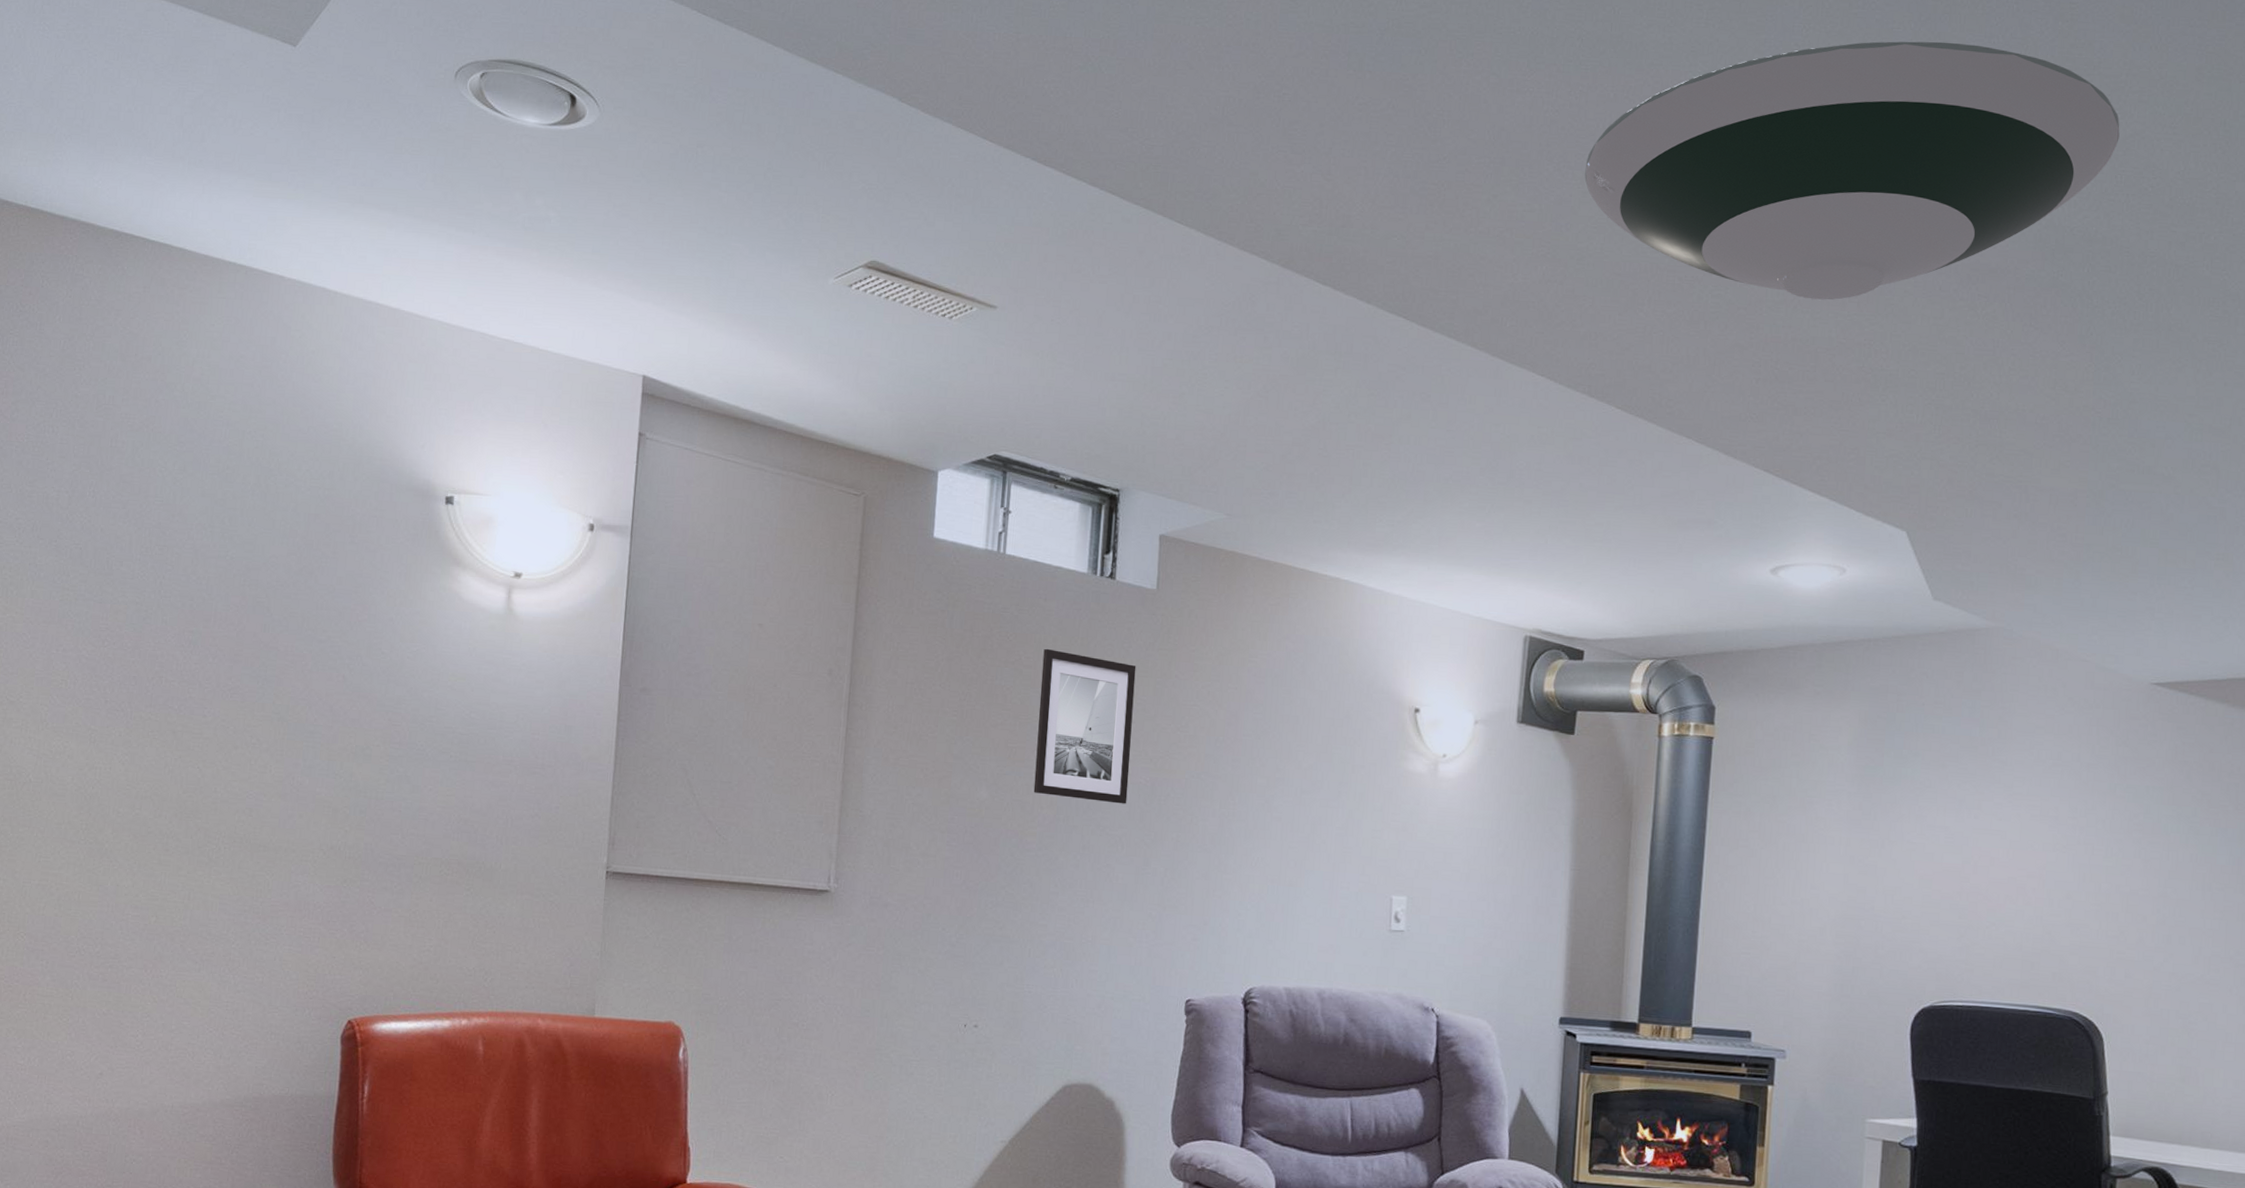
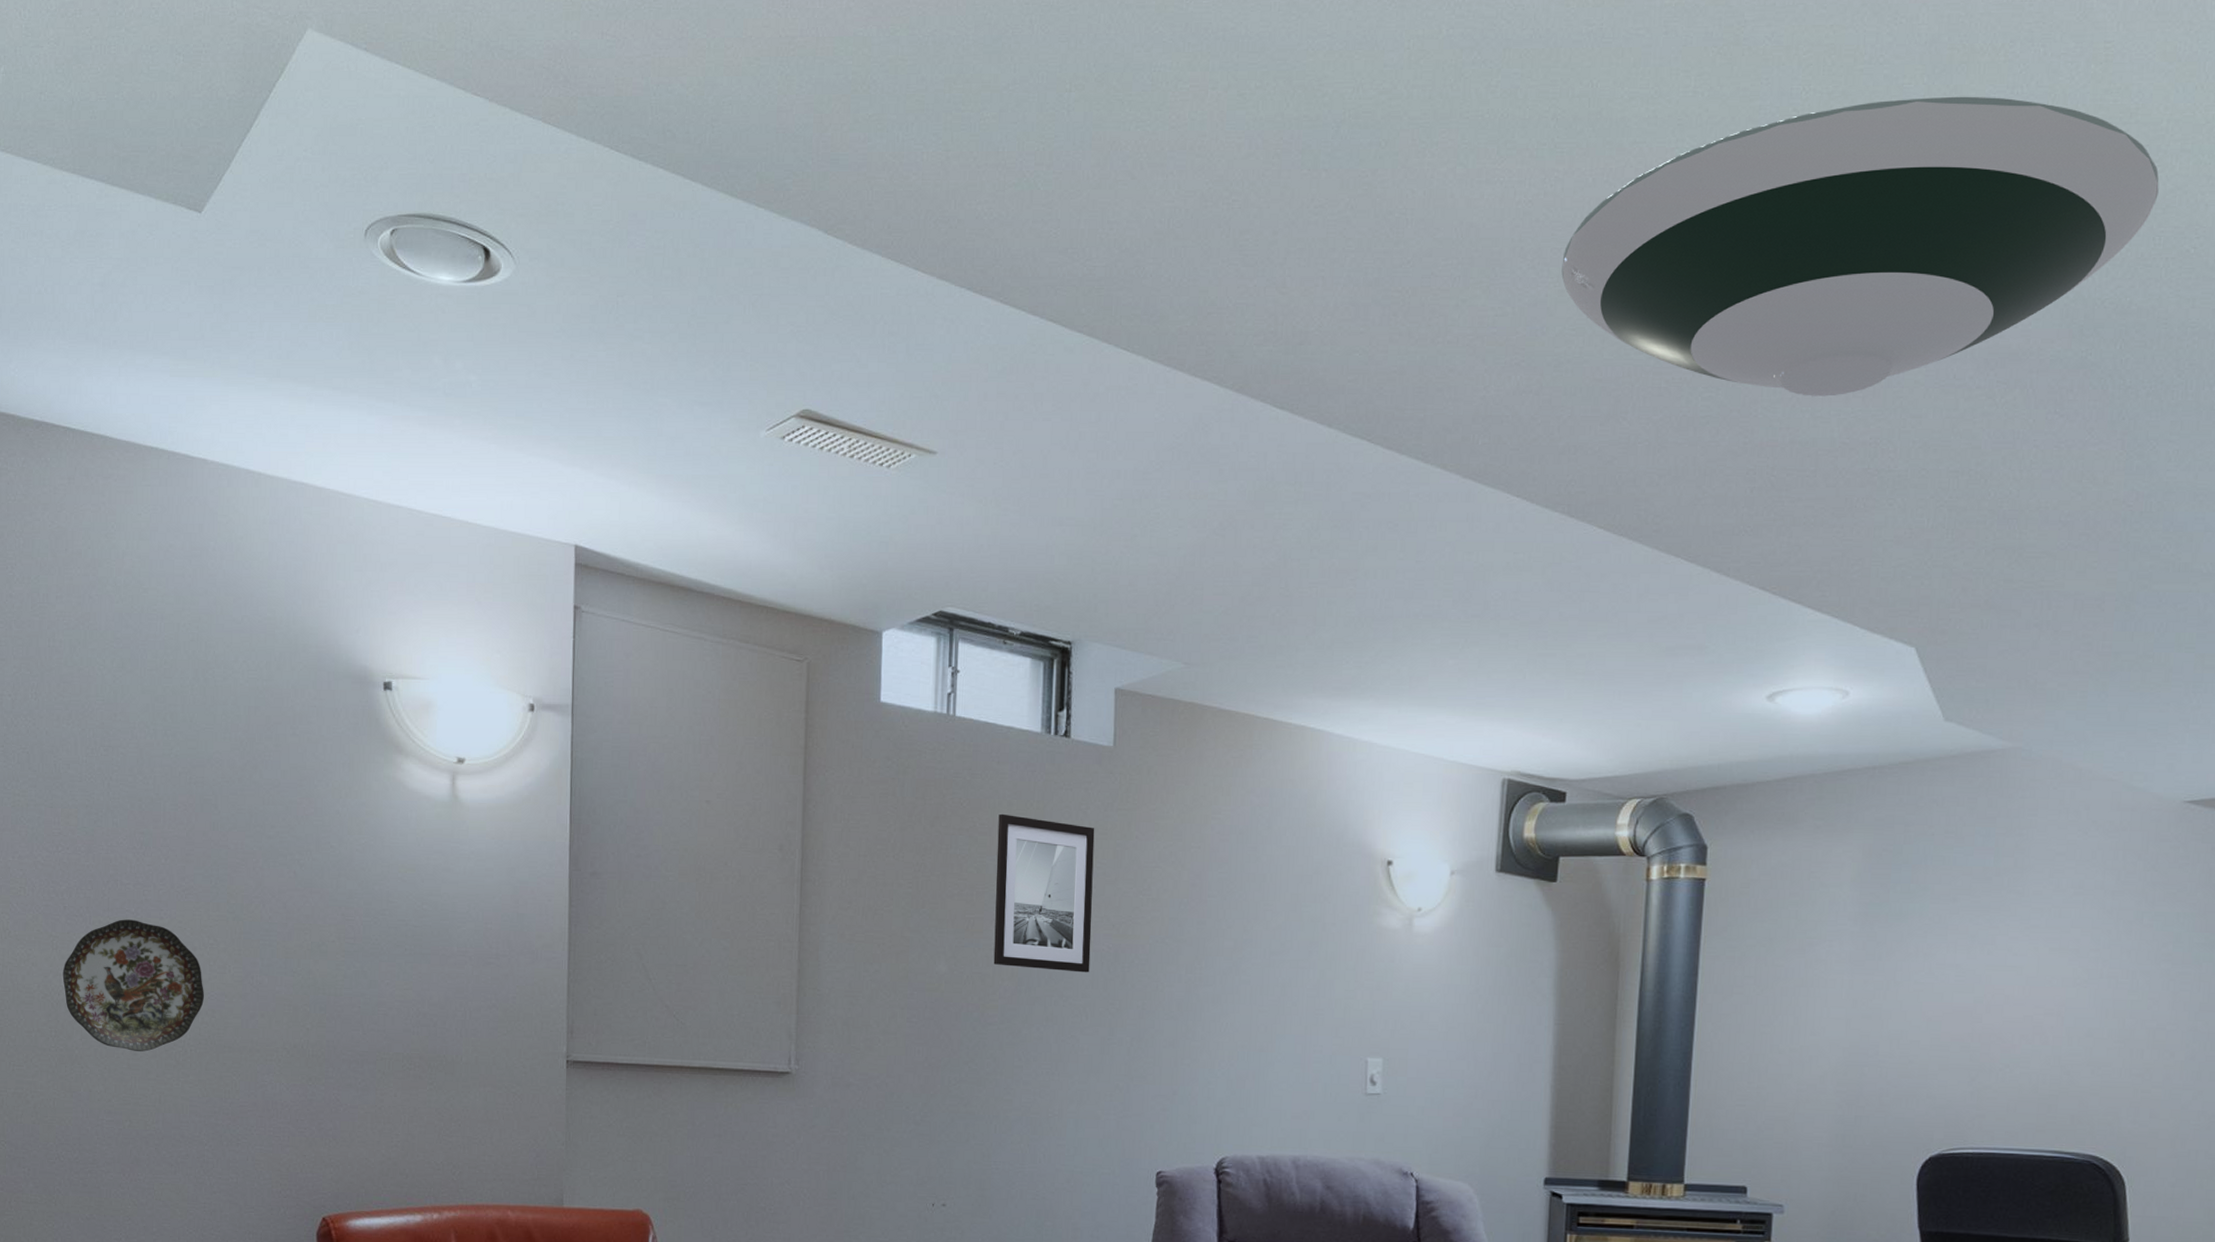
decorative plate: none [98,715,243,848] -> present [62,919,204,1052]

